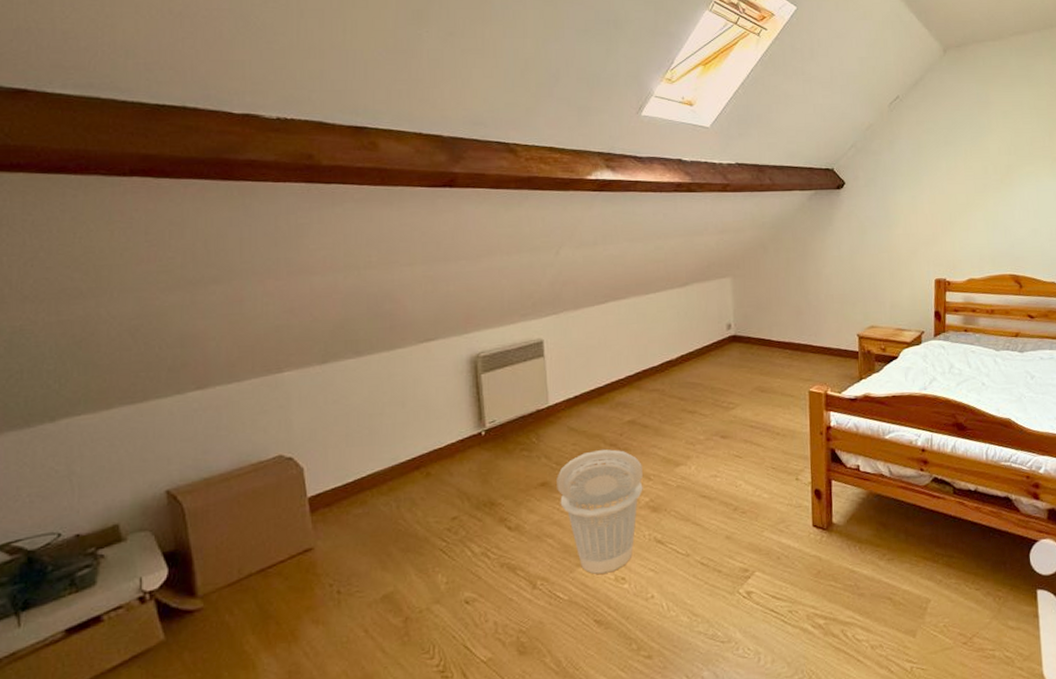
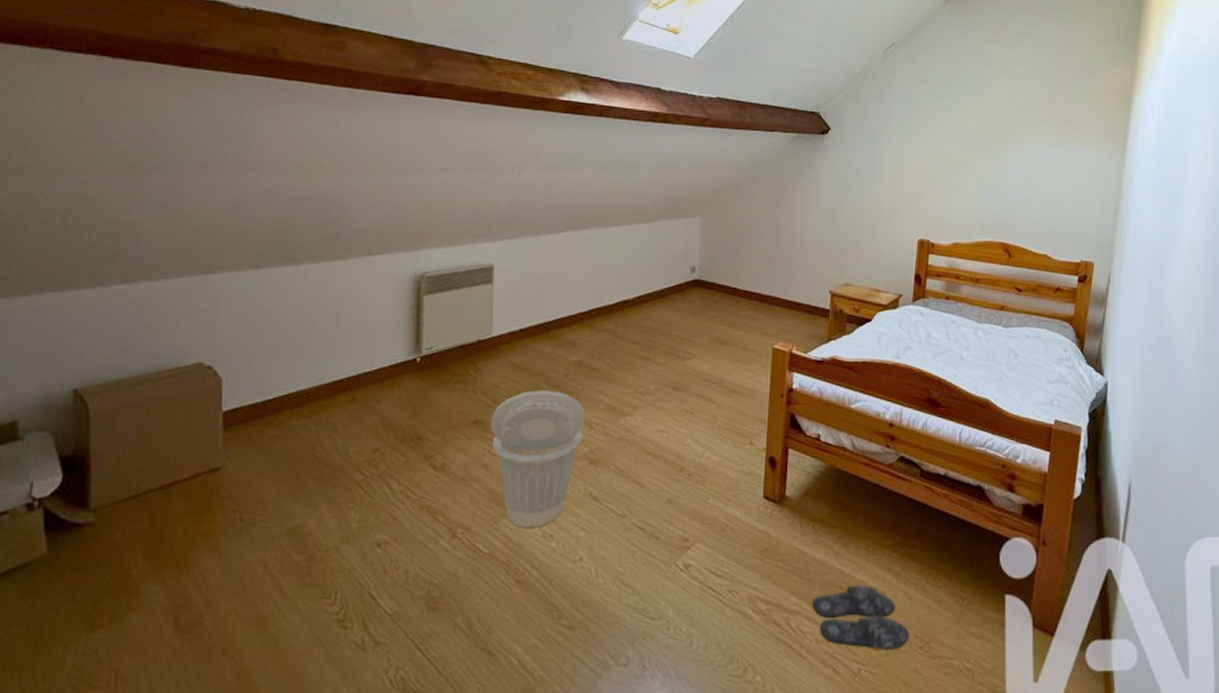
slippers: none [864,594,954,648] -> present [812,585,909,649]

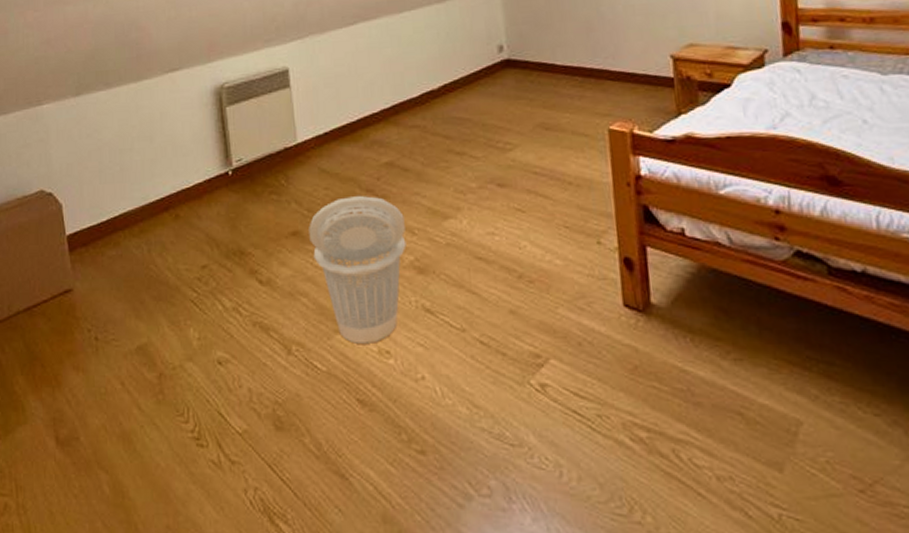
slippers: present [812,585,909,649] -> none [704,410,844,492]

